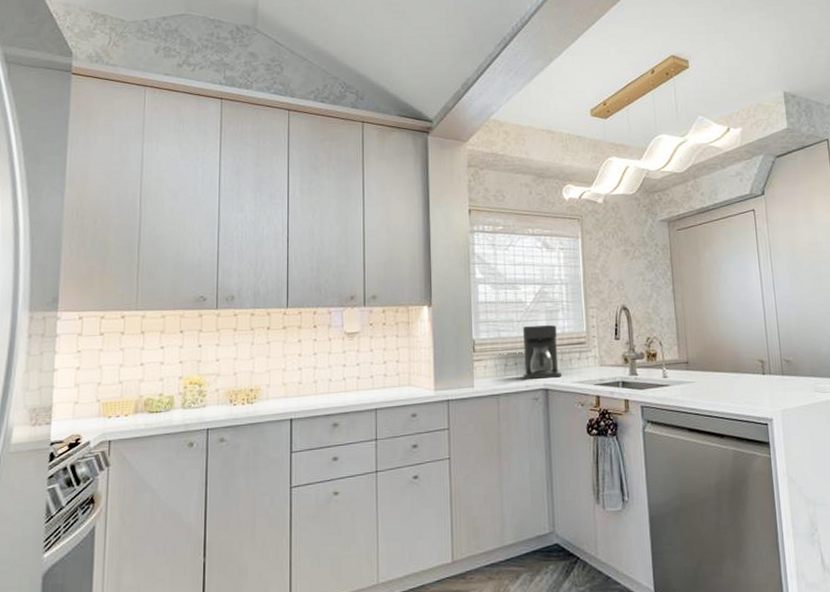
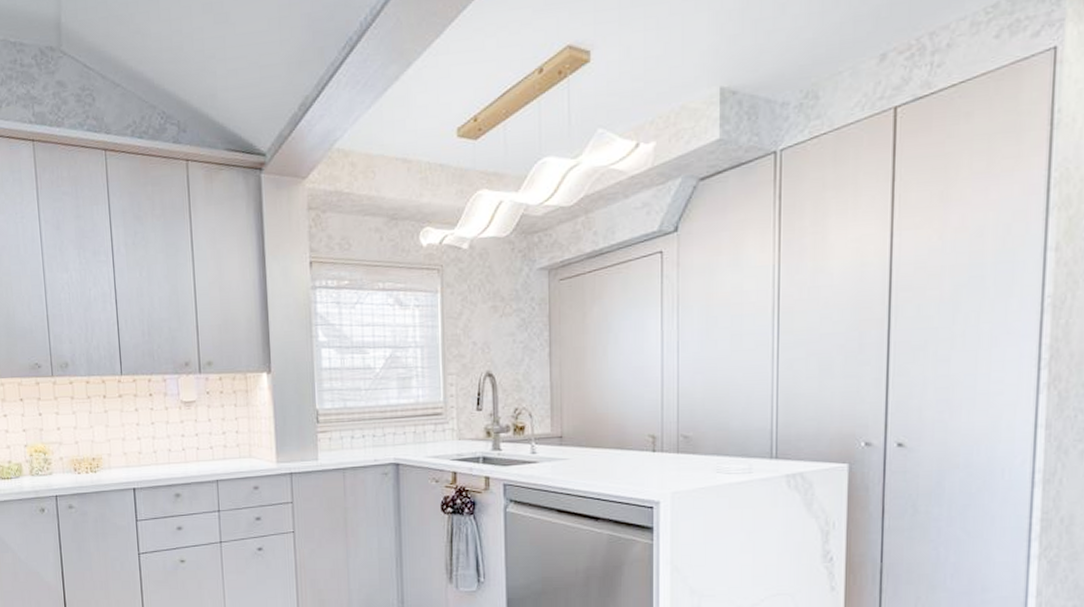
coffee maker: present [523,324,562,380] -> none [371,393,414,454]

